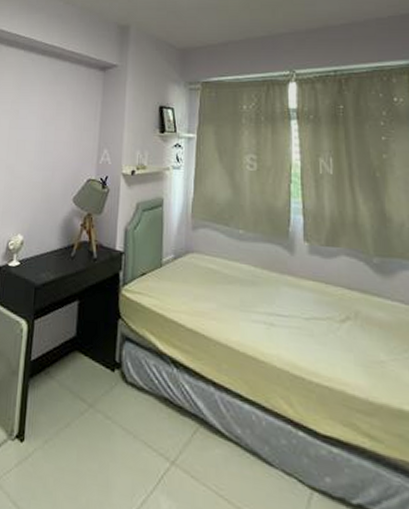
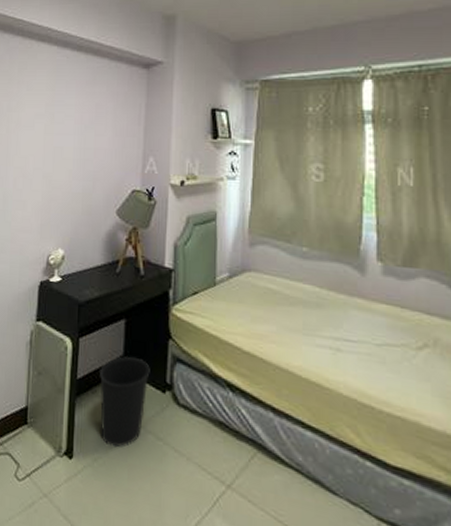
wastebasket: none [52,336,101,429] -> present [99,355,150,448]

